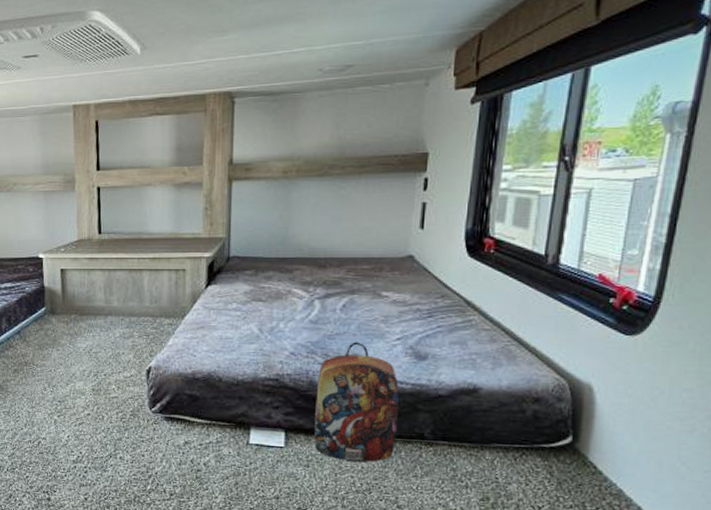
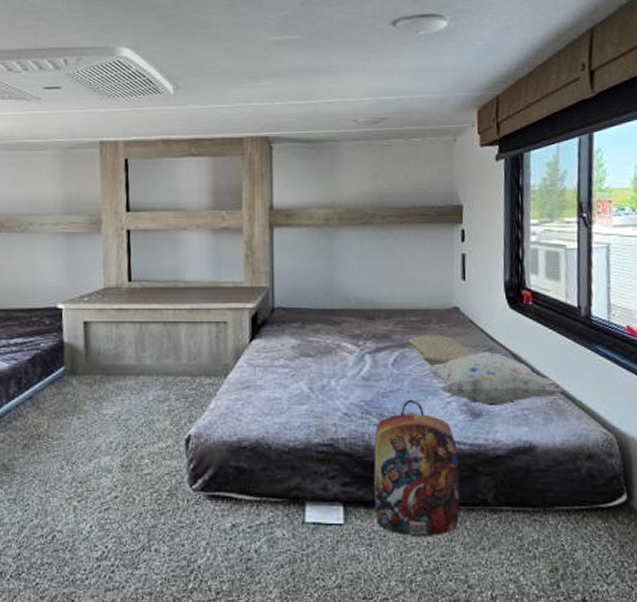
pillow: none [358,282,423,312] -> present [407,335,472,366]
decorative pillow: none [375,299,517,351] -> present [427,352,563,407]

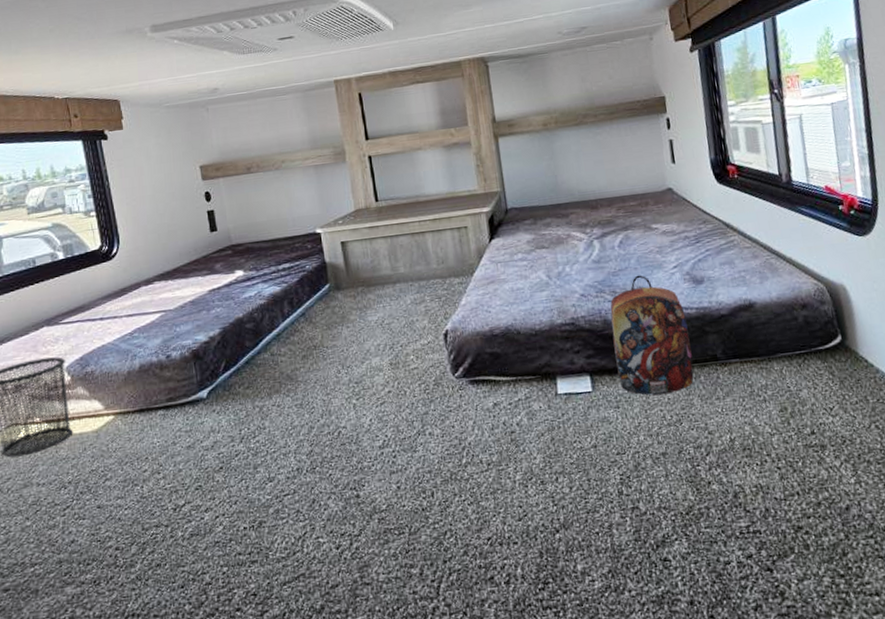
pillow: present [407,335,472,366] -> none [629,214,689,243]
decorative pillow: present [427,352,563,407] -> none [650,224,774,273]

